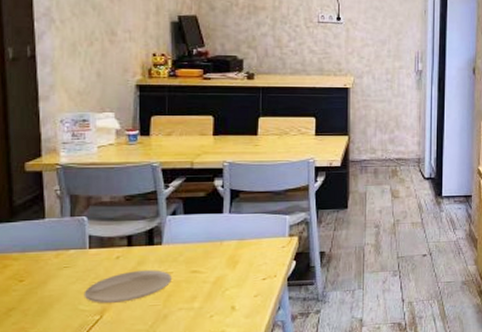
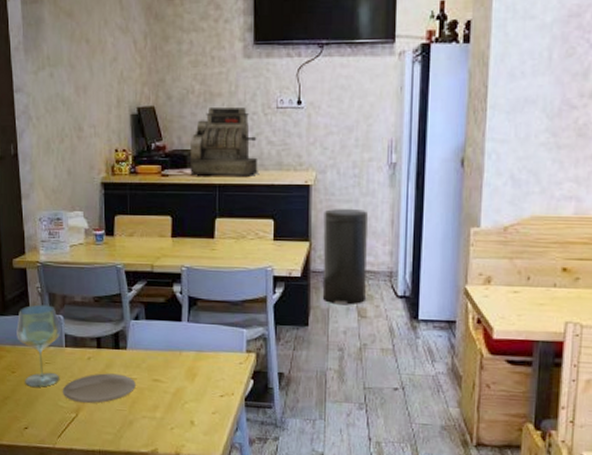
wine glass: none [27,207,84,294] -> present [16,304,61,387]
cash register: none [234,18,301,81] -> present [190,106,258,178]
pedal bin: none [360,107,399,188] -> present [322,208,368,305]

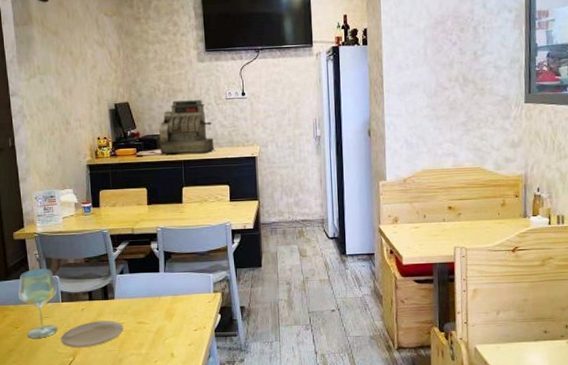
pedal bin: present [322,208,368,305] -> none [268,172,305,248]

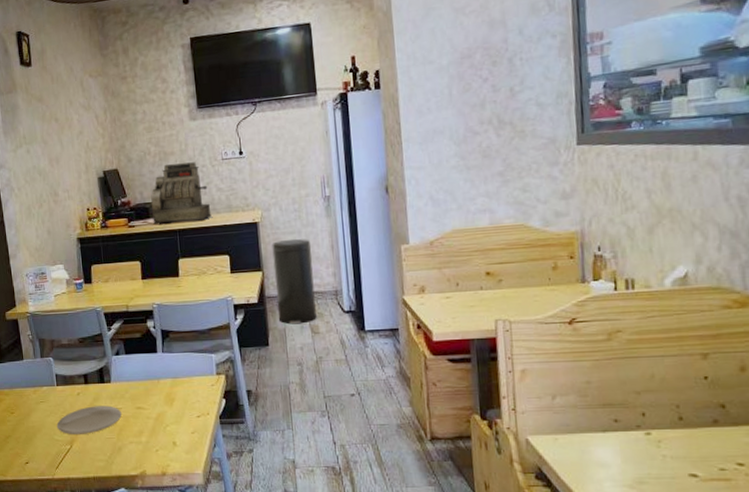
wine glass: present [18,268,58,338] -> none [13,349,54,424]
pedal bin: none [268,172,305,248] -> present [272,238,317,324]

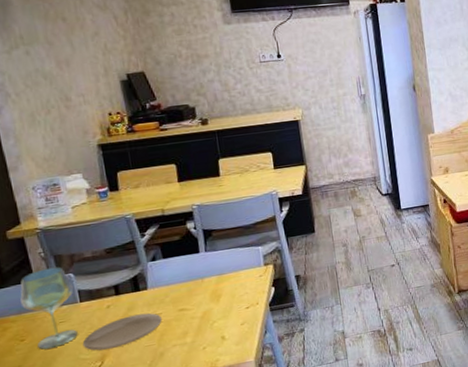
wine glass: none [13,349,54,424] -> present [20,266,78,350]
cash register: present [151,162,212,225] -> none [184,64,252,127]
pedal bin: present [272,238,317,324] -> none [313,133,358,211]

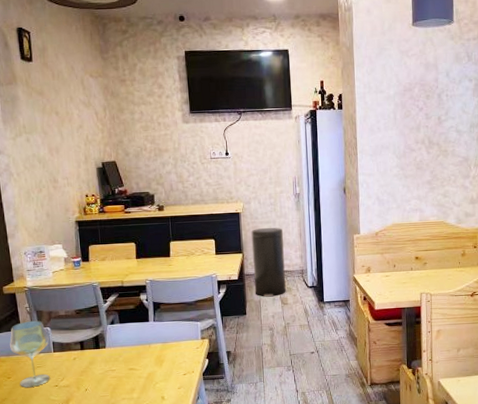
plate: present [82,313,162,351] -> none [53,368,115,395]
pedal bin: none [313,133,358,211] -> present [251,227,286,297]

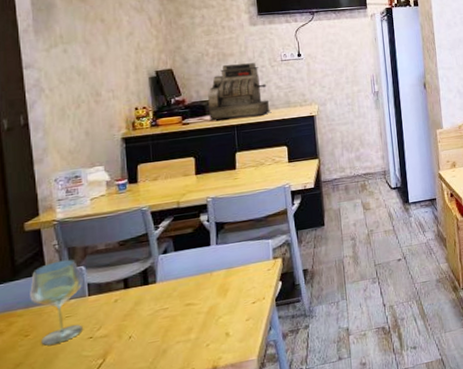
cash register: none [146,159,200,212] -> present [208,63,270,121]
pedal bin: present [251,227,286,297] -> none [327,128,368,204]

